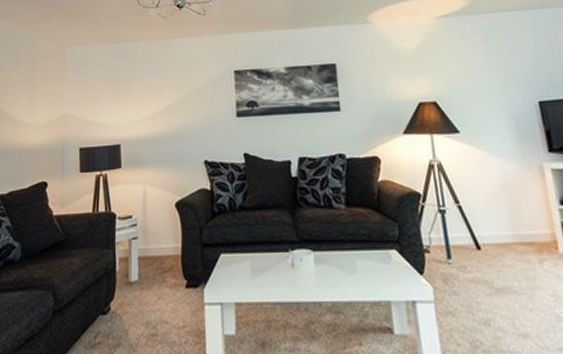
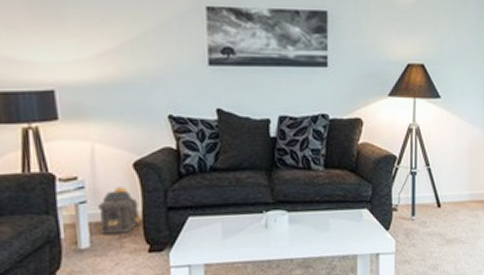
backpack: none [147,224,180,268] -> present [98,187,141,234]

